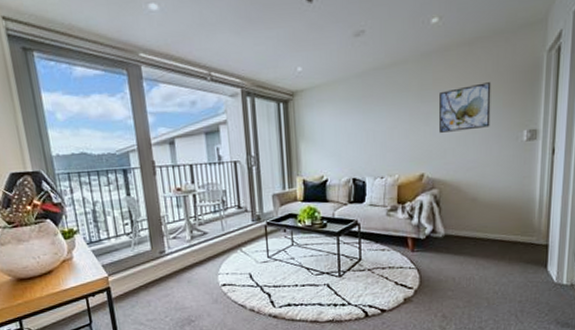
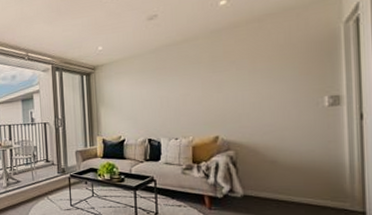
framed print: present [439,82,491,133] -> none [231,53,286,99]

